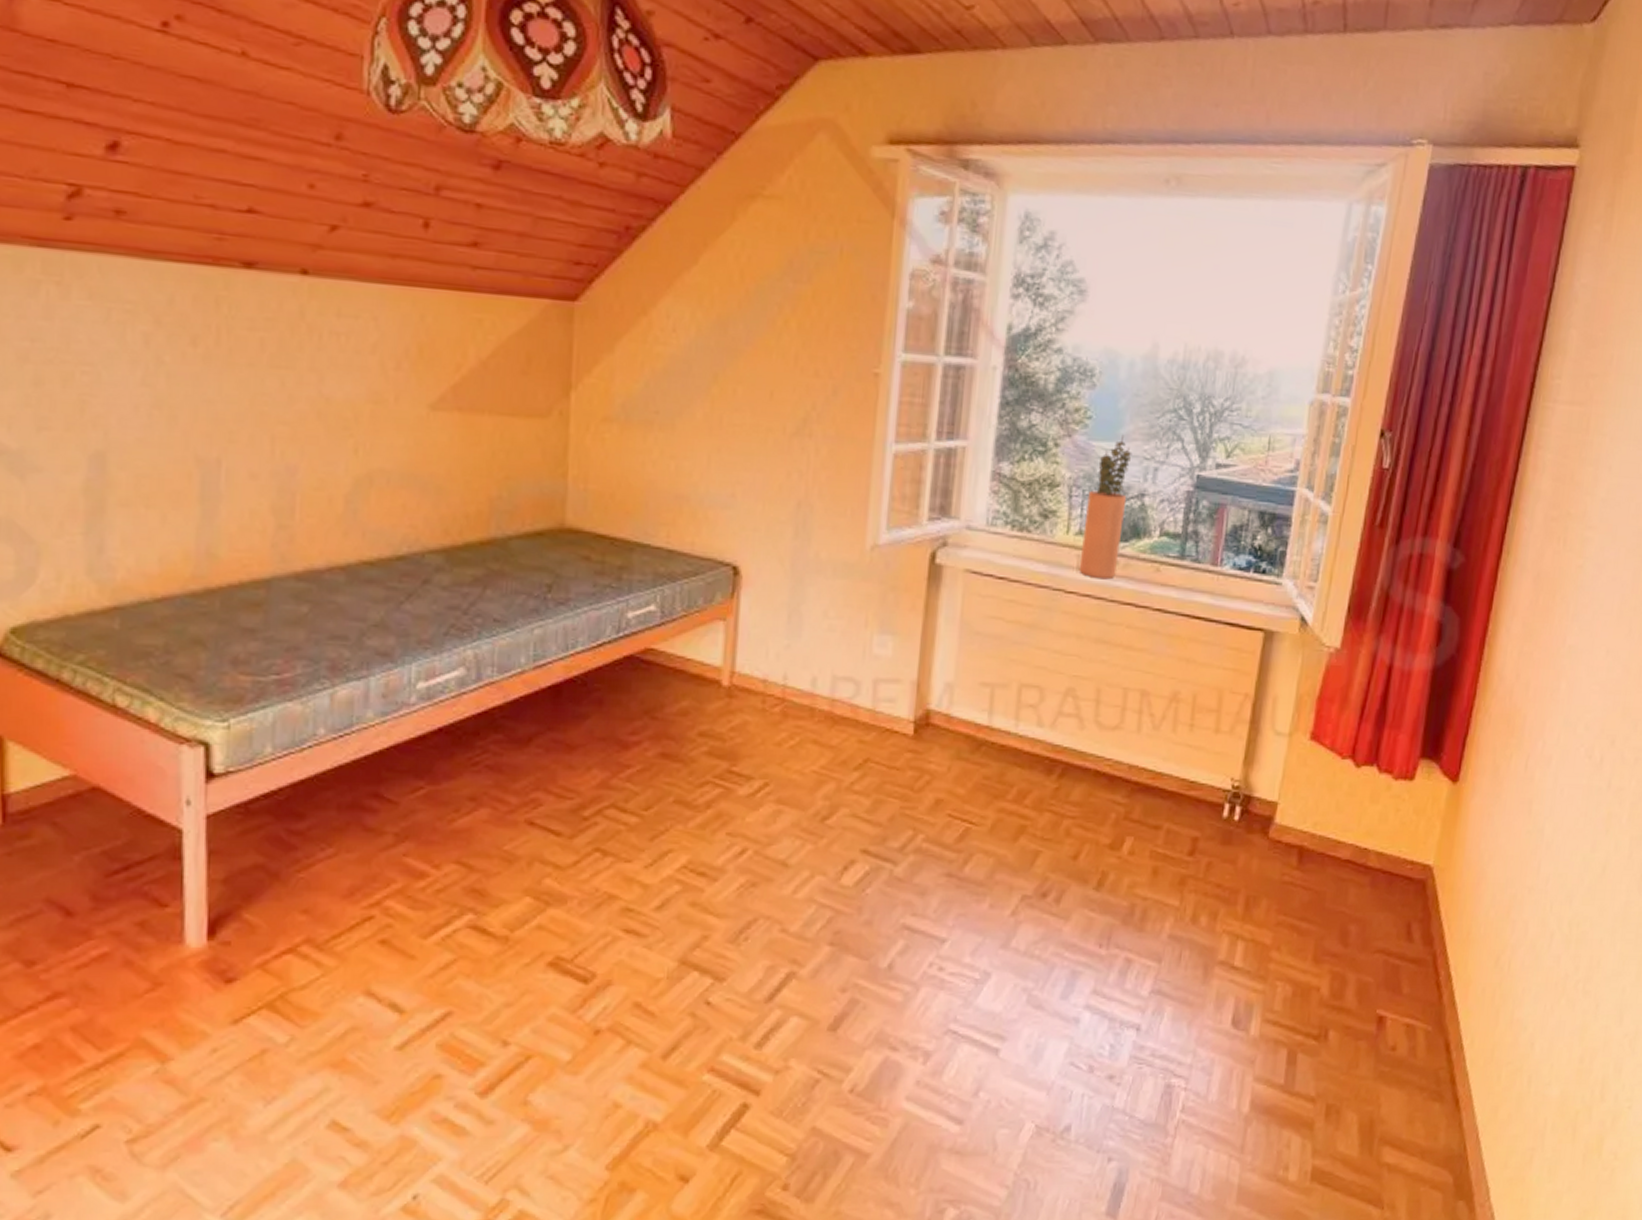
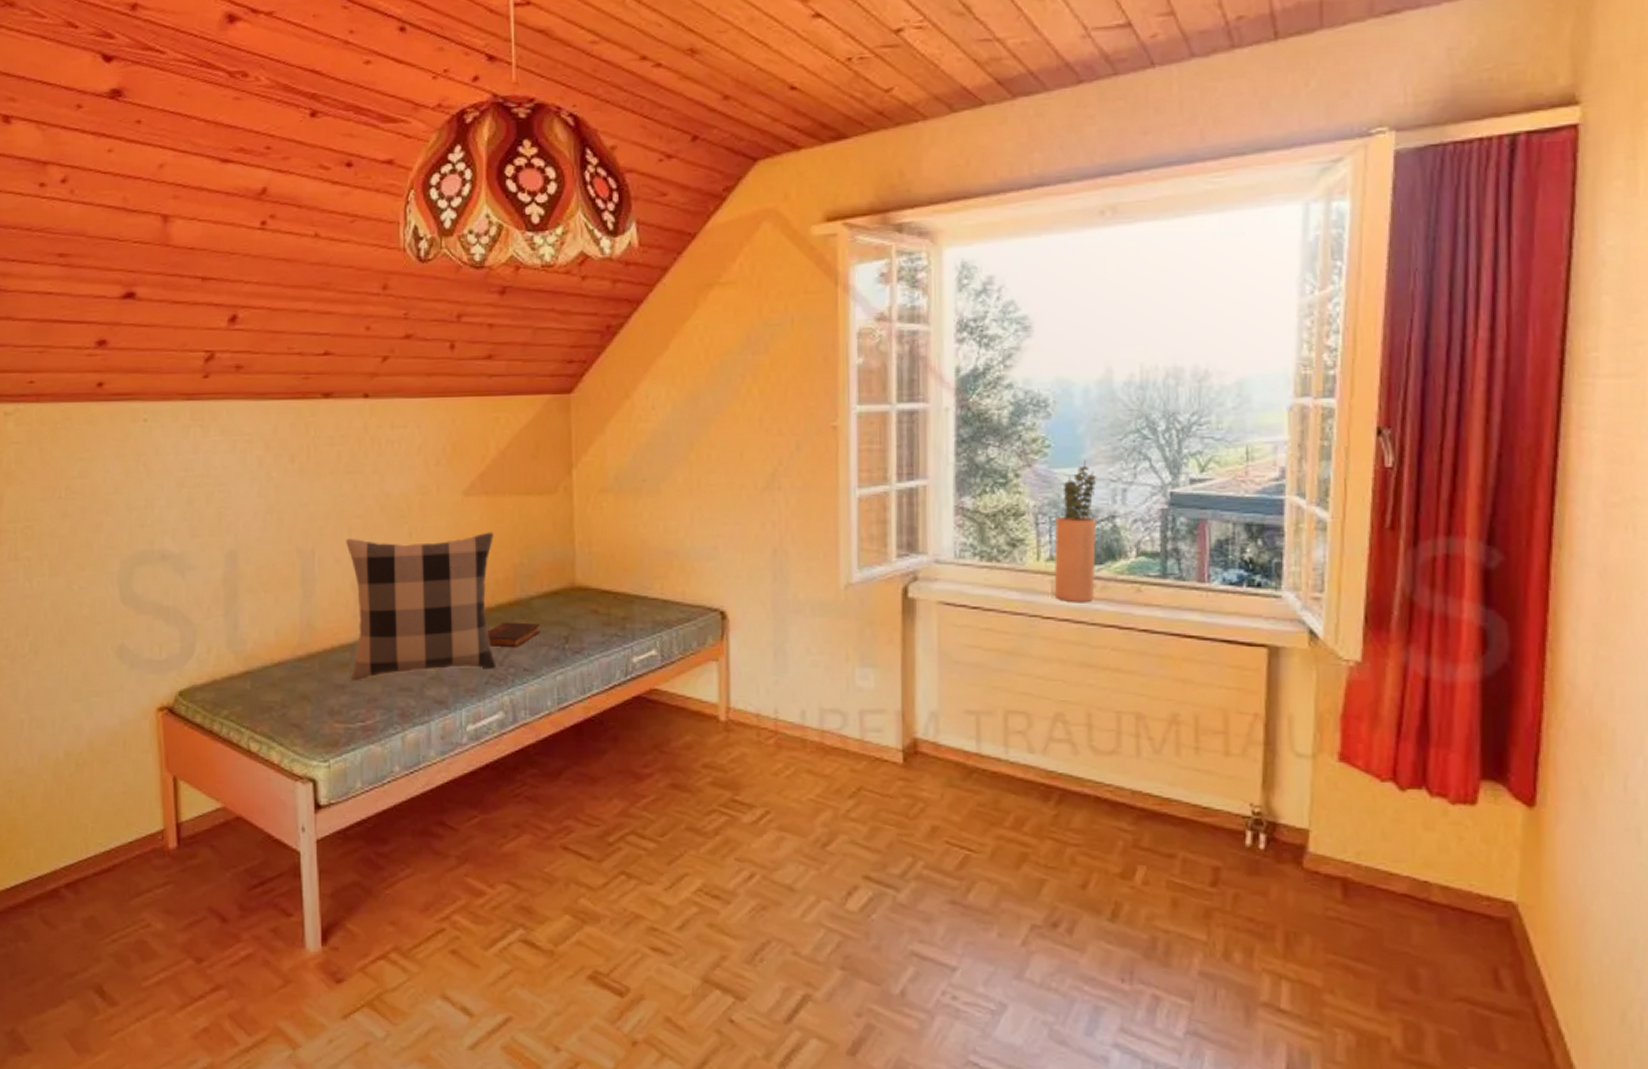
pillow: none [265,449,466,625] -> present [346,532,497,681]
book: none [449,564,519,595] -> present [486,622,541,648]

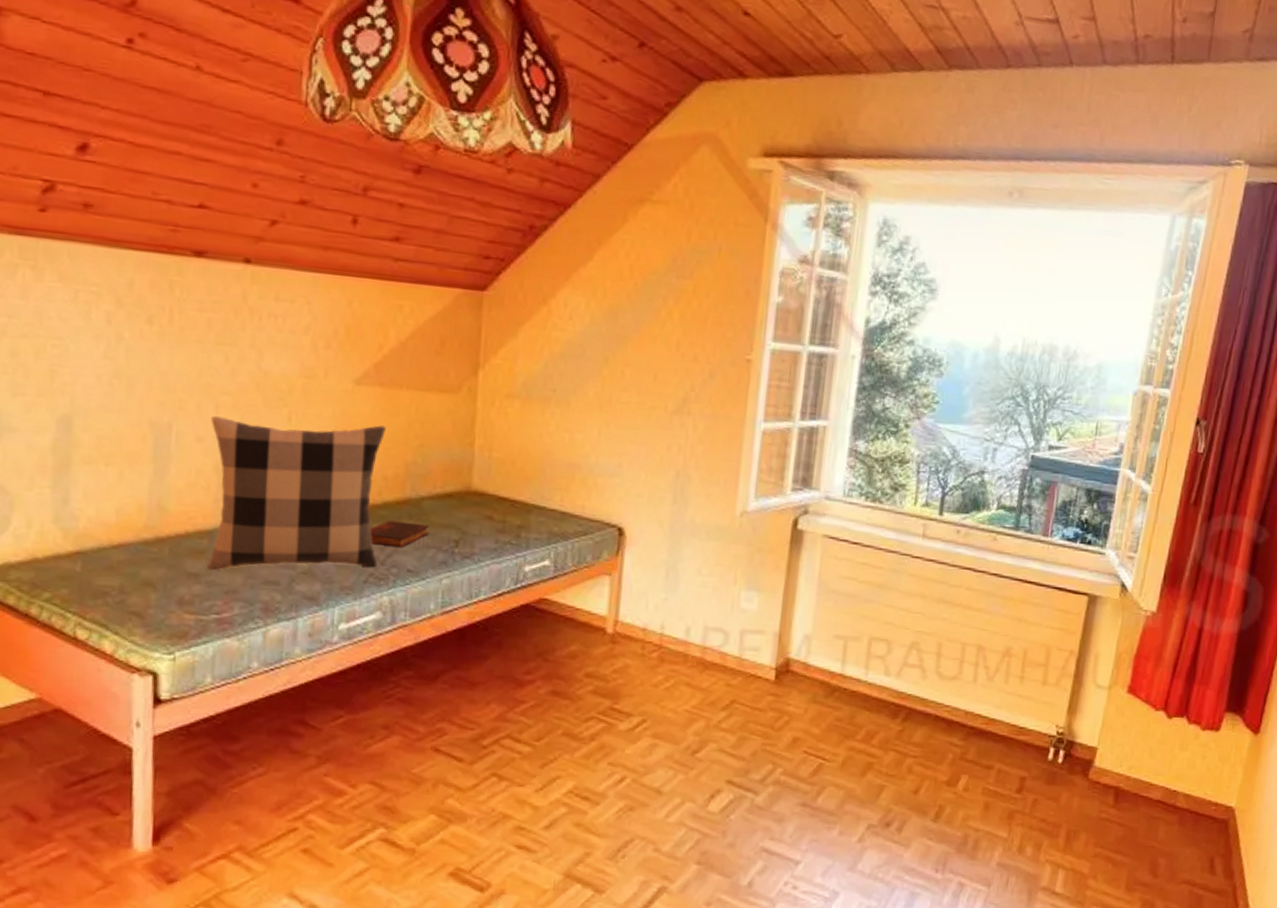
vase: present [1054,459,1097,603] -> none [924,418,974,547]

